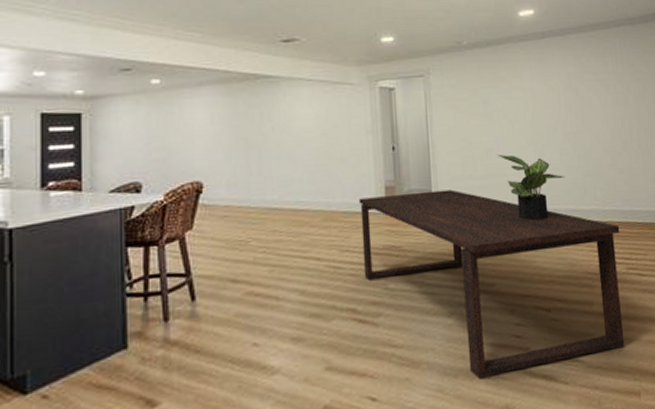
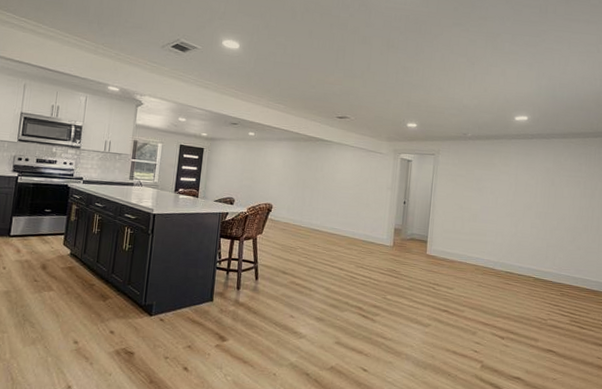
dining table: present [358,189,625,380] -> none [371,233,570,378]
potted plant: present [497,154,566,221] -> none [481,219,532,273]

